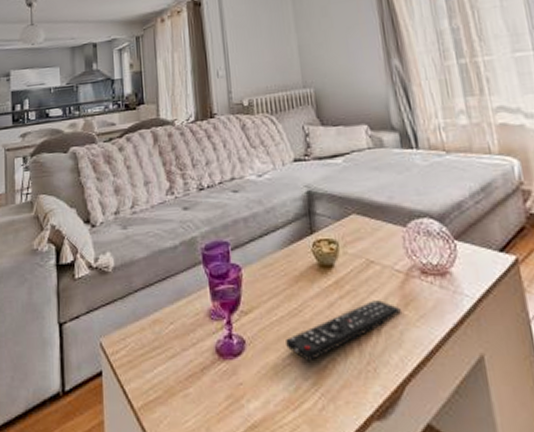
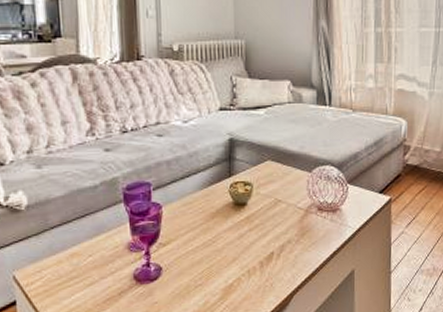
remote control: present [286,300,401,362] -> none [199,232,298,282]

